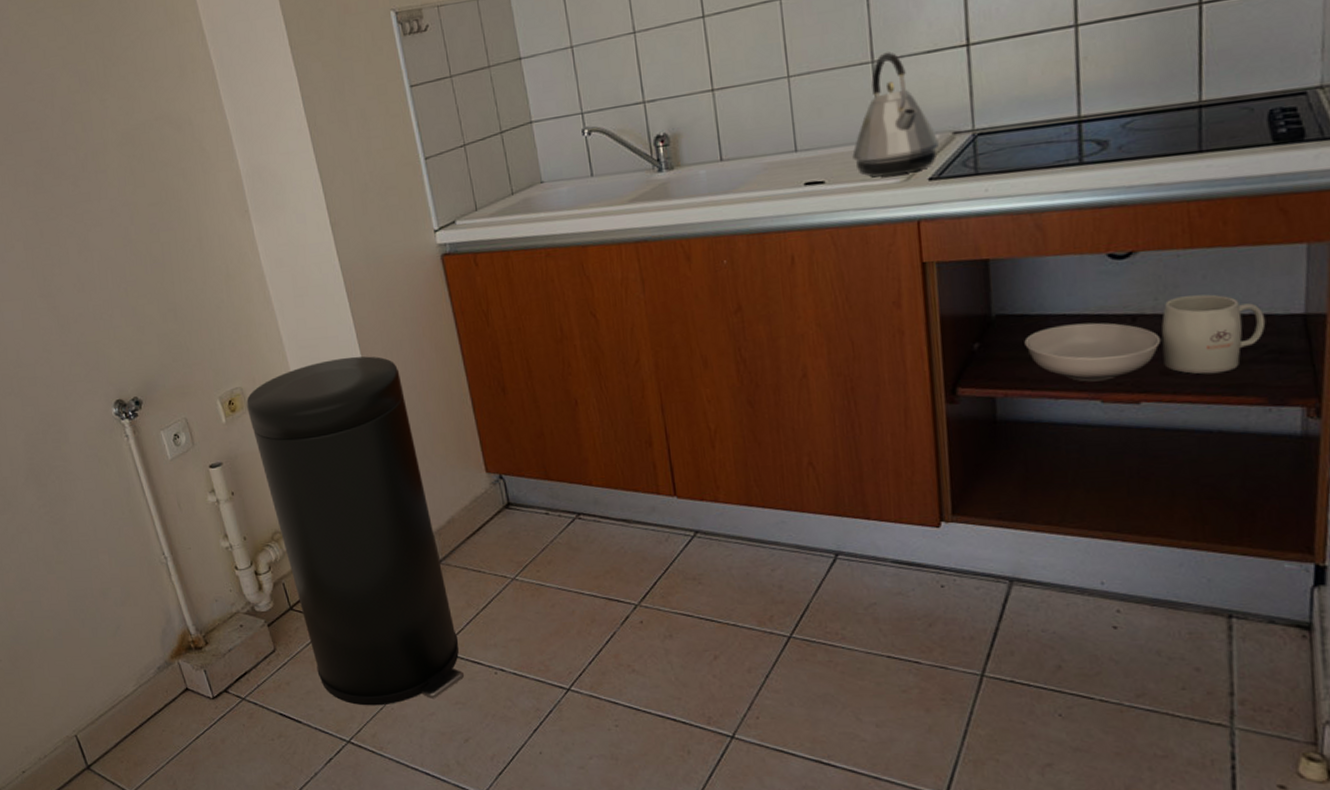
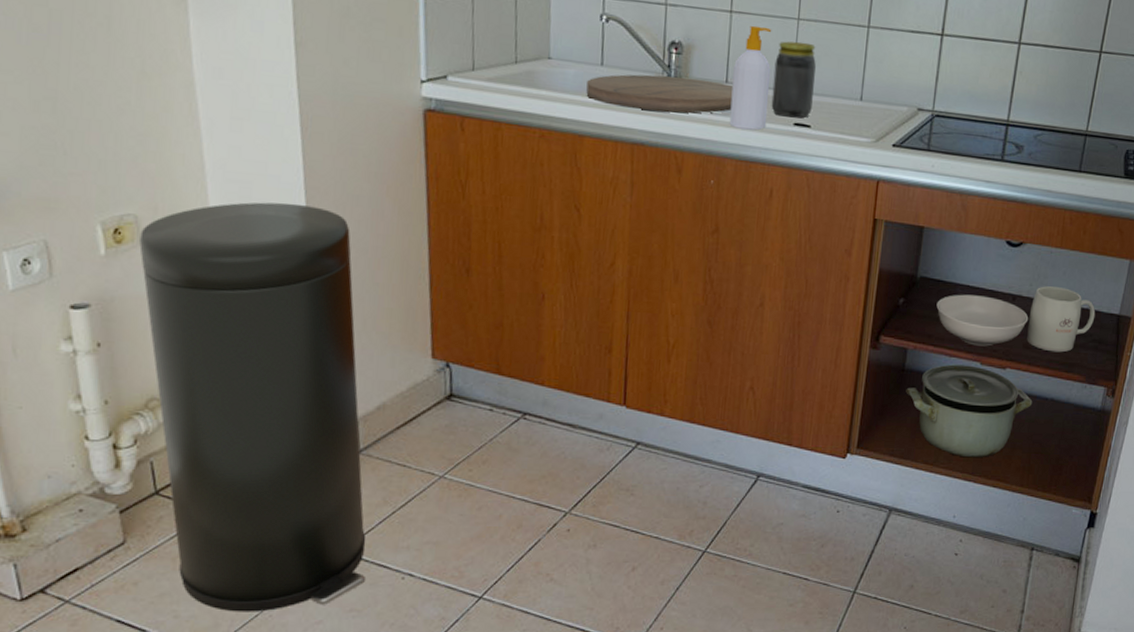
cutting board: none [581,161,732,212] -> present [586,74,734,114]
soap bottle: none [726,94,774,204] -> present [729,25,772,131]
jar: none [770,97,823,180] -> present [771,41,817,118]
kettle: present [852,51,939,177] -> none [837,21,906,136]
saucepan: none [1003,405,1190,513] -> present [906,364,1033,458]

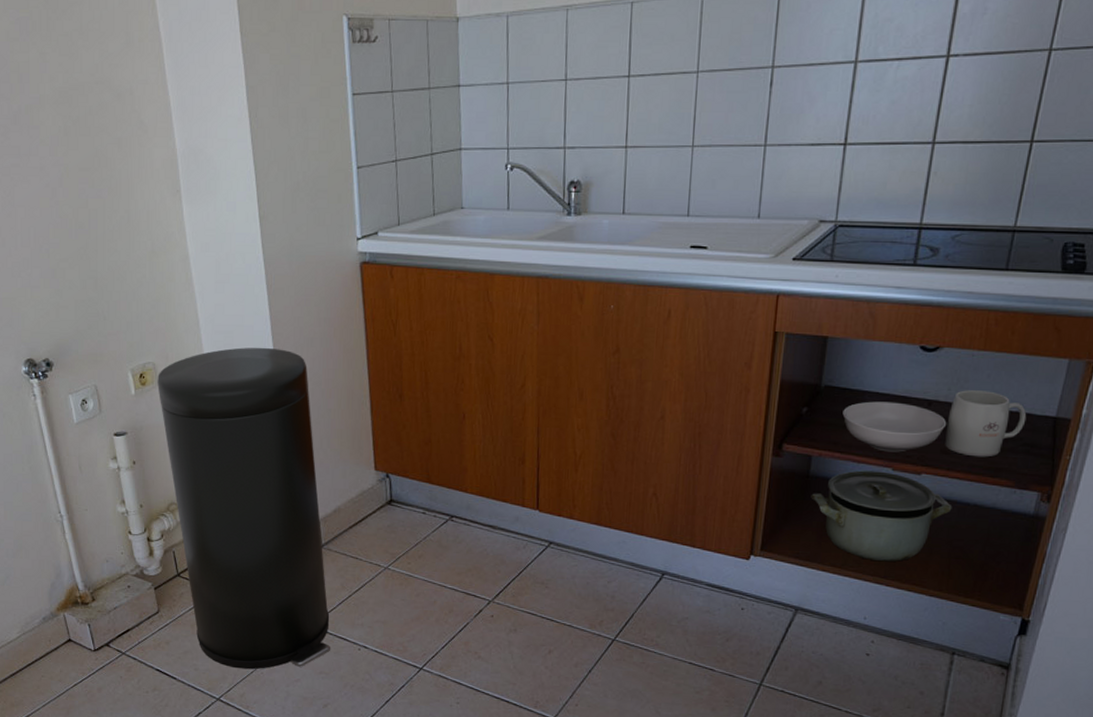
cutting board: present [586,74,734,114] -> none [495,213,630,247]
soap bottle: present [729,25,772,131] -> none [627,157,667,256]
jar: present [771,41,817,118] -> none [667,168,712,241]

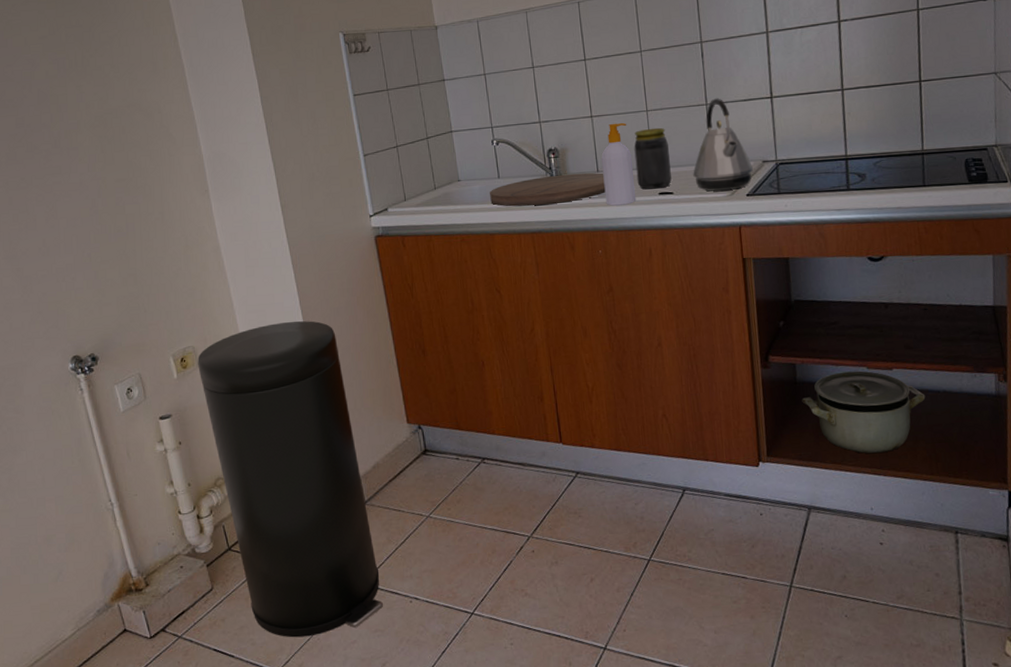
cutting board: none [495,213,630,247] -> present [490,172,606,207]
soap bottle: none [627,157,667,256] -> present [601,122,637,206]
jar: none [667,168,712,241] -> present [634,127,672,190]
kettle: none [734,138,806,251] -> present [693,98,753,192]
bowl: present [842,401,947,452] -> none [814,308,905,353]
mug: present [945,390,1027,457] -> none [903,289,970,349]

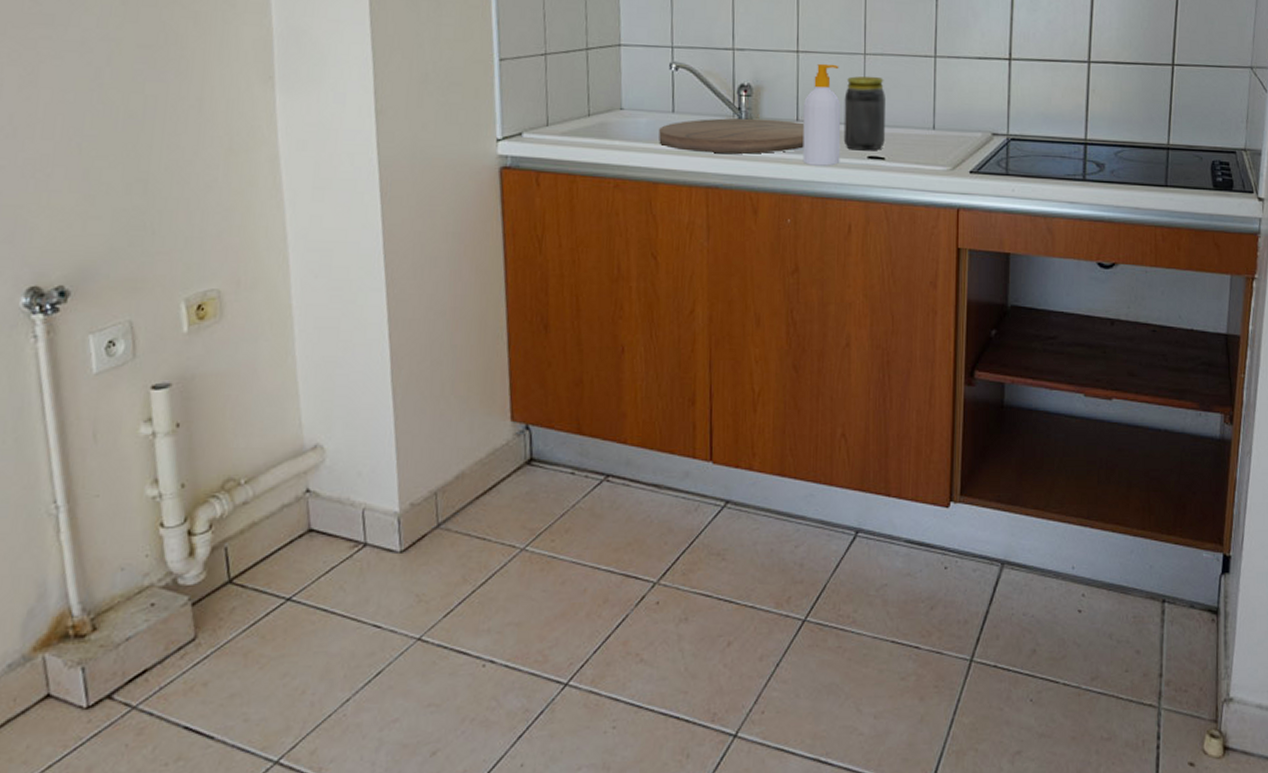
pedal bin: present [198,321,384,638] -> none [221,268,445,712]
kettle: present [693,98,753,192] -> none [911,50,980,164]
saucepan: present [801,370,926,454] -> none [1007,398,1145,500]

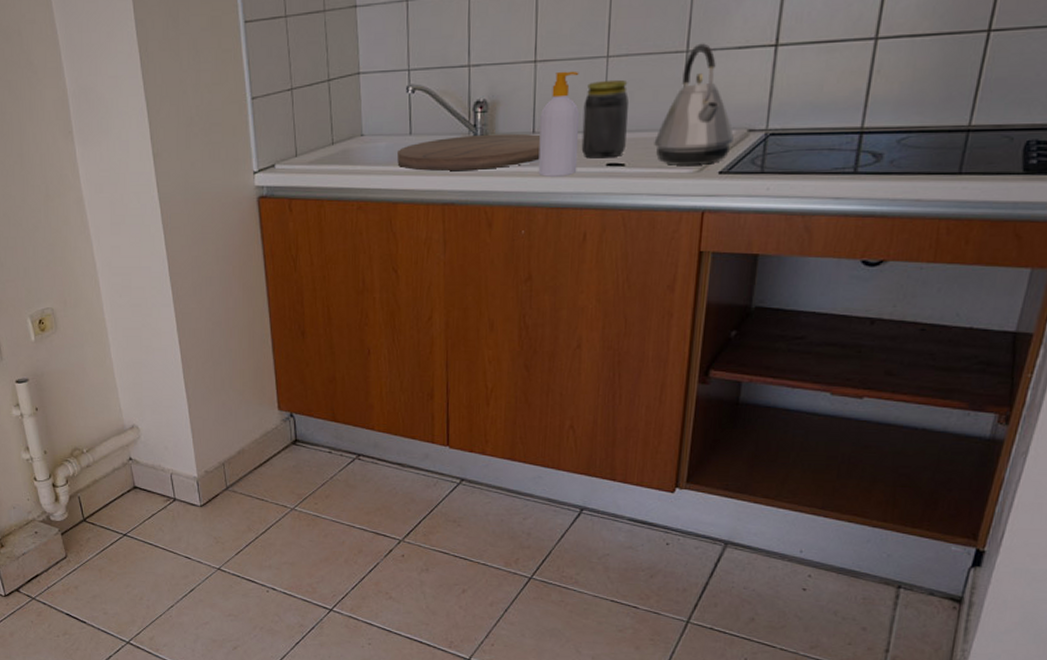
kettle: none [911,50,980,164] -> present [654,43,734,165]

